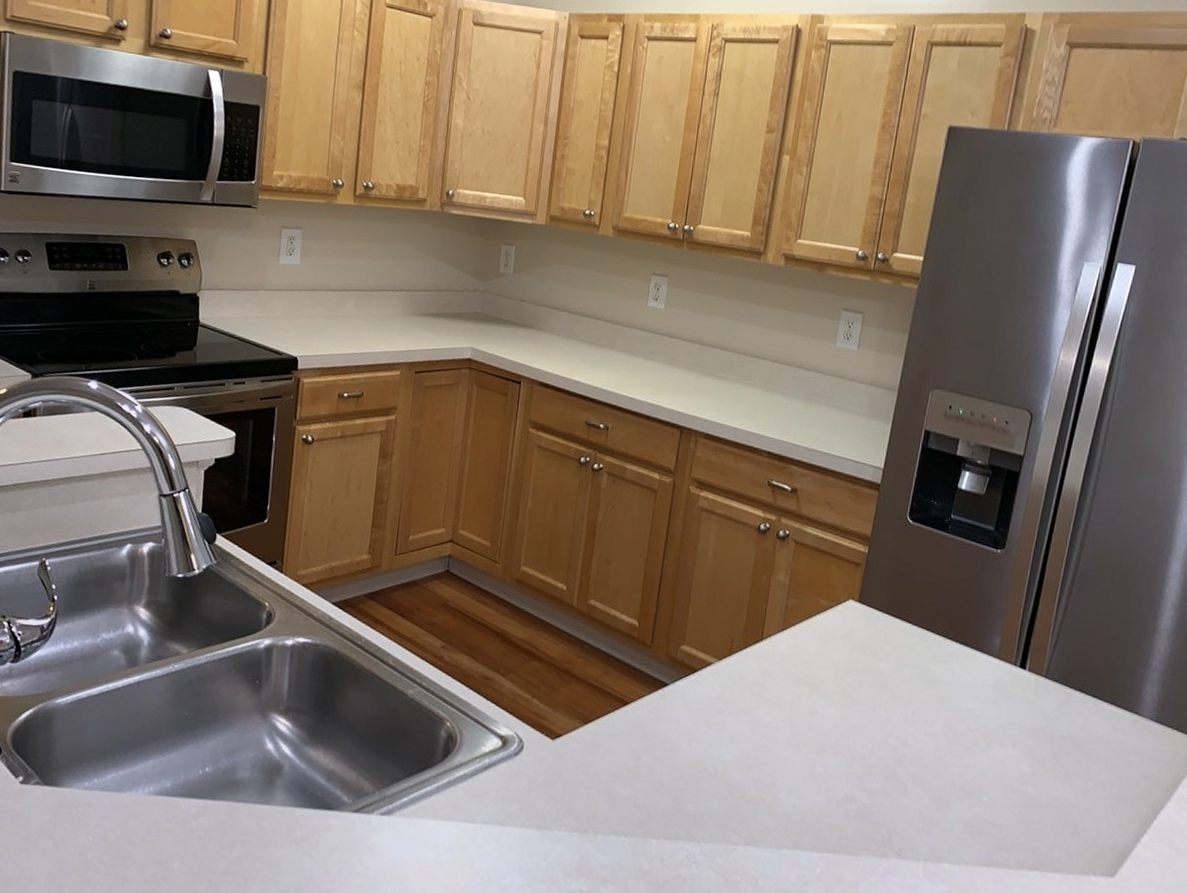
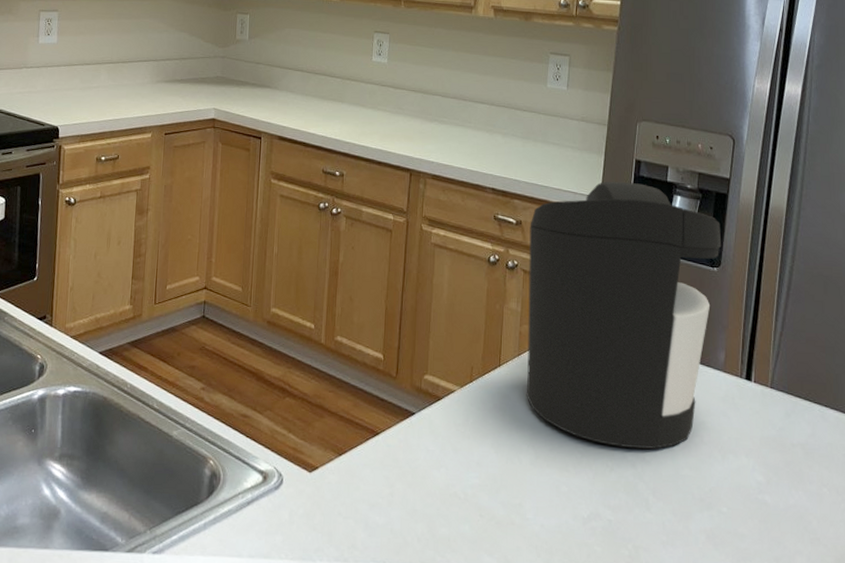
coffee maker: none [787,451,1009,734] -> present [526,181,722,450]

